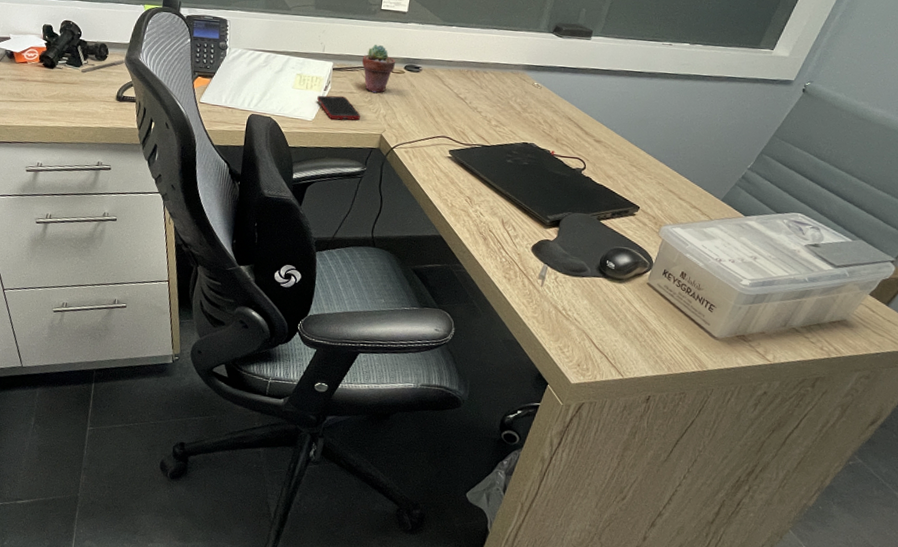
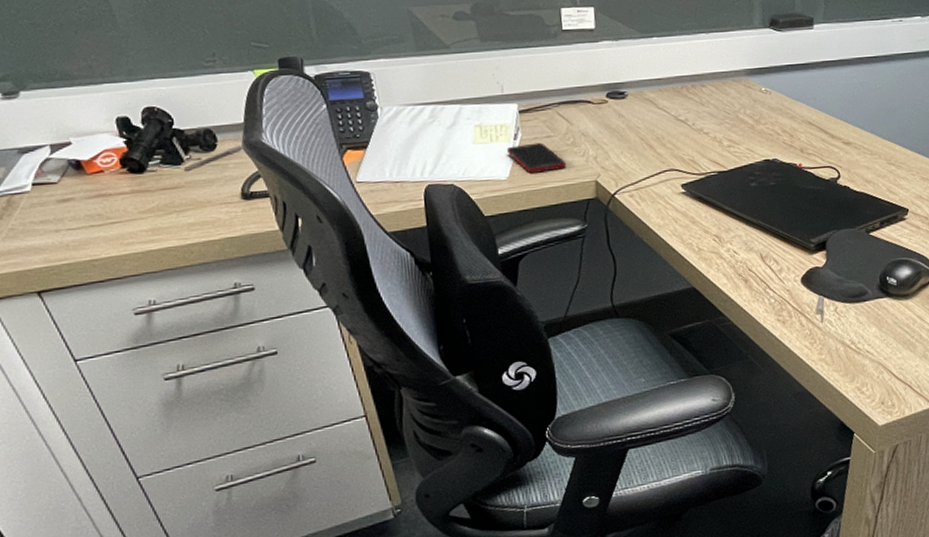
potted succulent: present [362,45,396,93] -> none [553,73,595,133]

